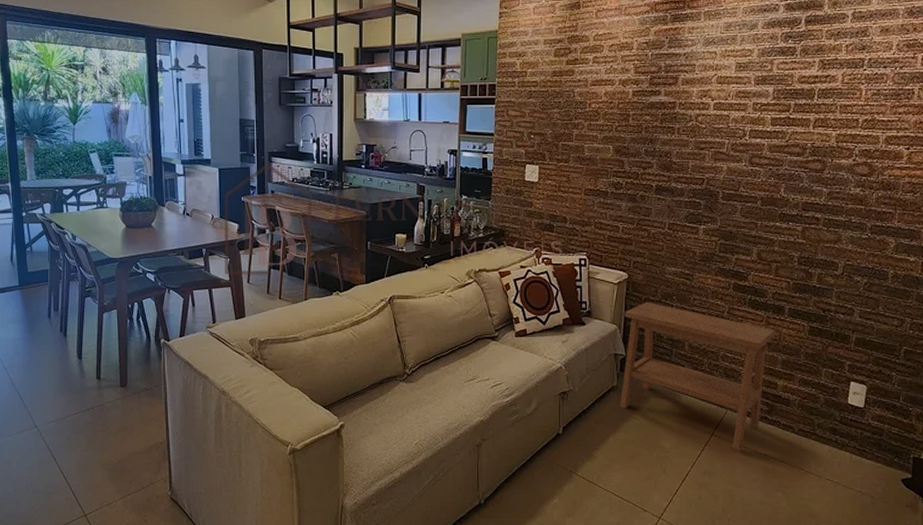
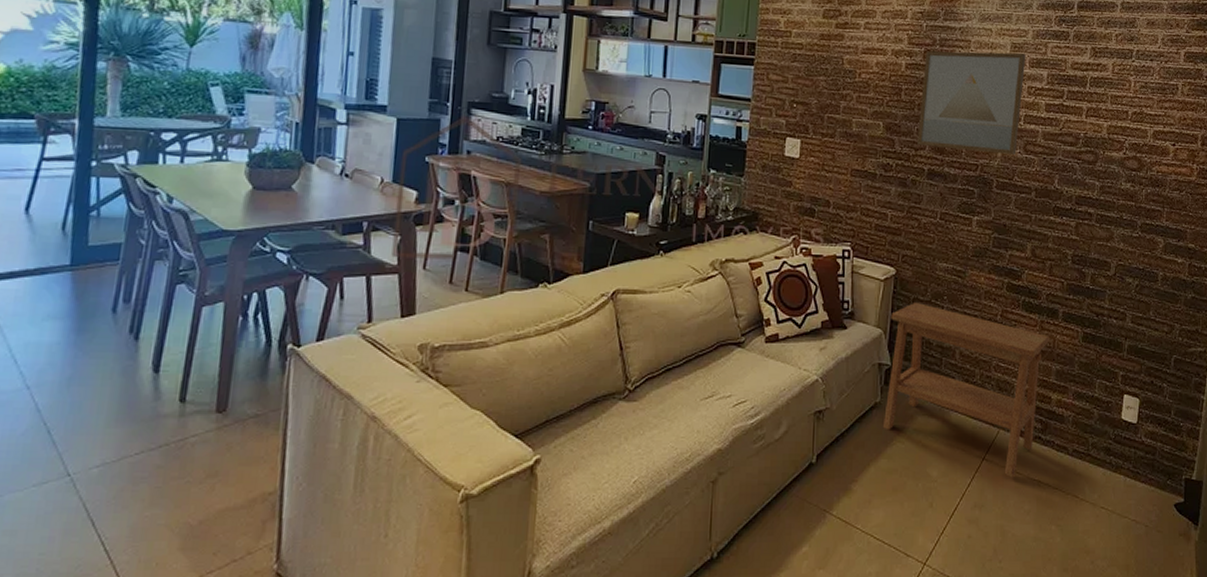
wall art: none [645,71,751,167] -> present [917,51,1026,155]

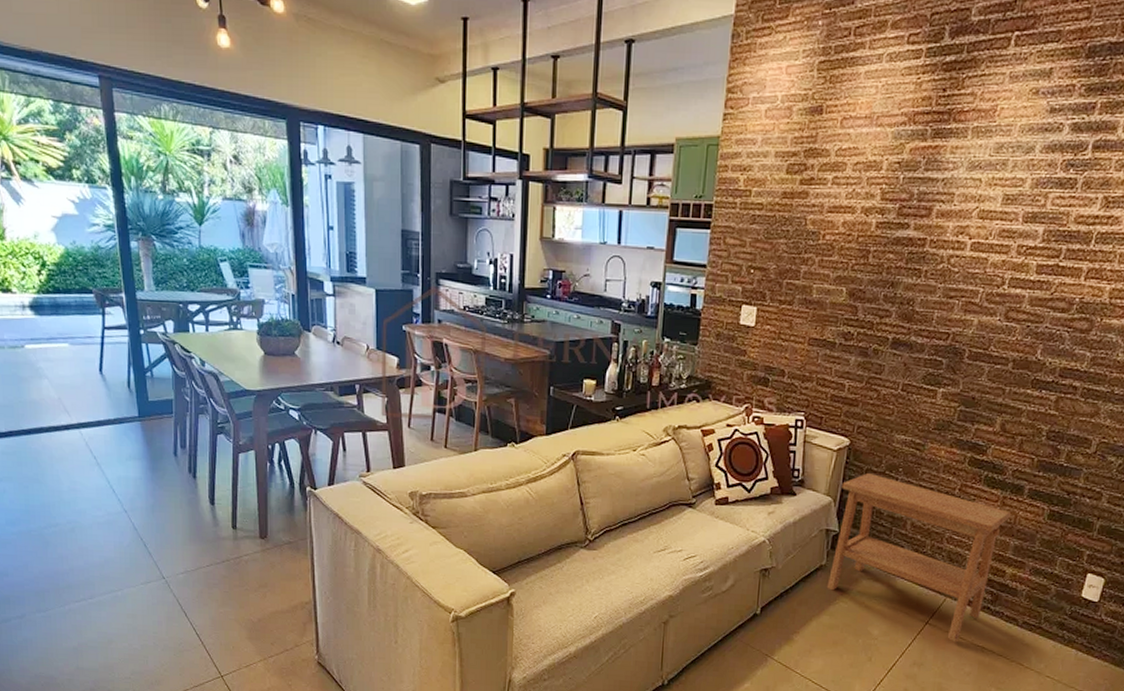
wall art: present [917,51,1026,155] -> none [883,205,1020,322]

